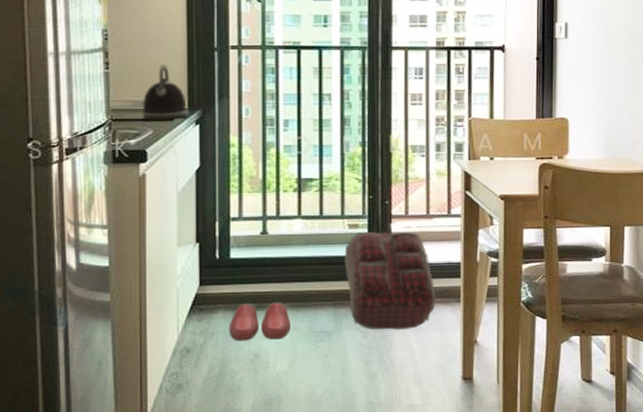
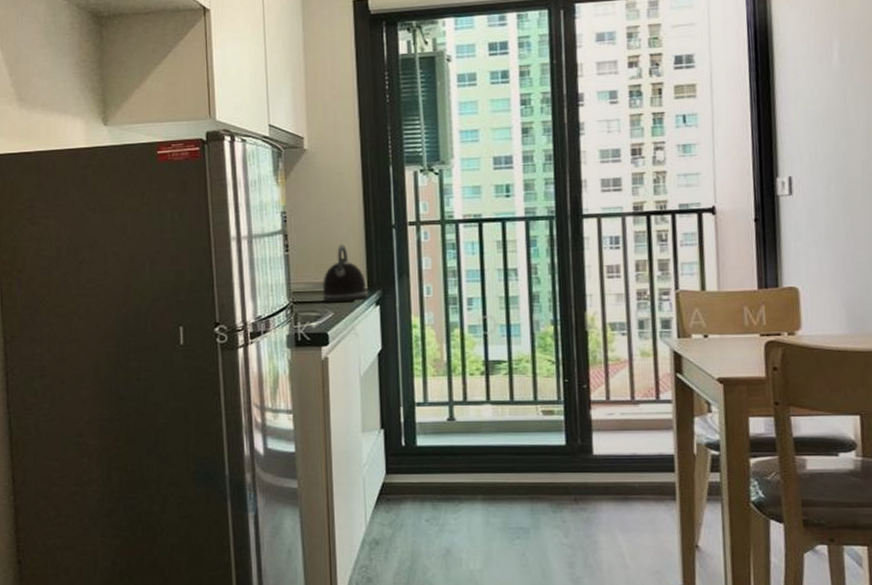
slippers: present [229,302,290,341] -> none [418,494,484,535]
backpack: present [344,231,436,331] -> none [539,418,647,530]

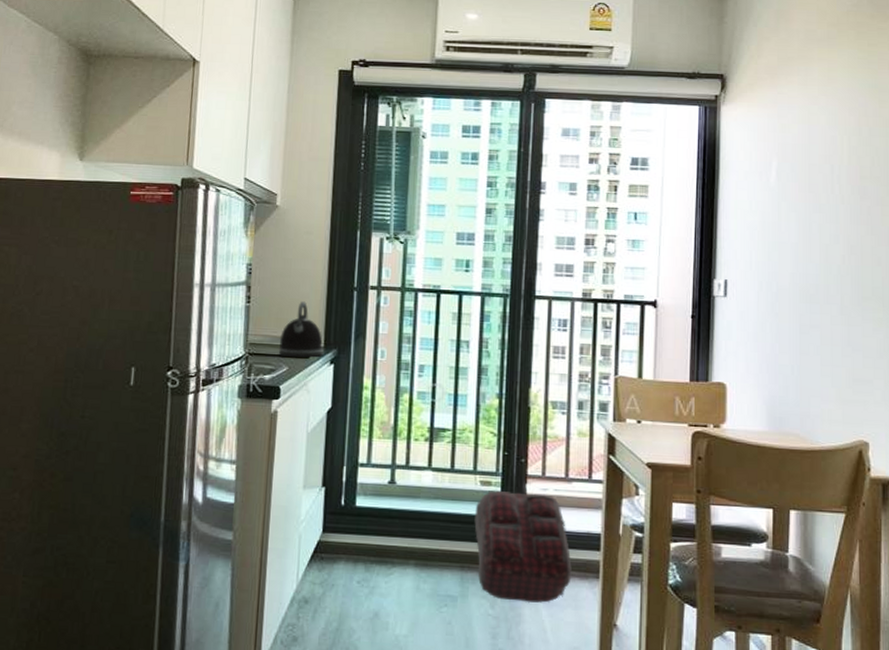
backpack: none [539,418,647,530] -> present [474,490,572,603]

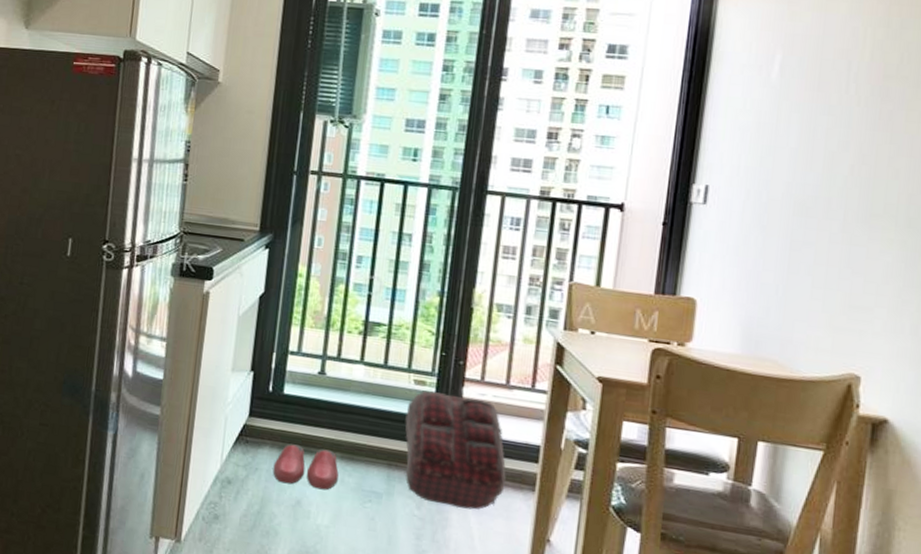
kettle: present [278,301,324,358] -> none [213,182,259,241]
slippers: none [349,556,414,599] -> present [273,444,339,490]

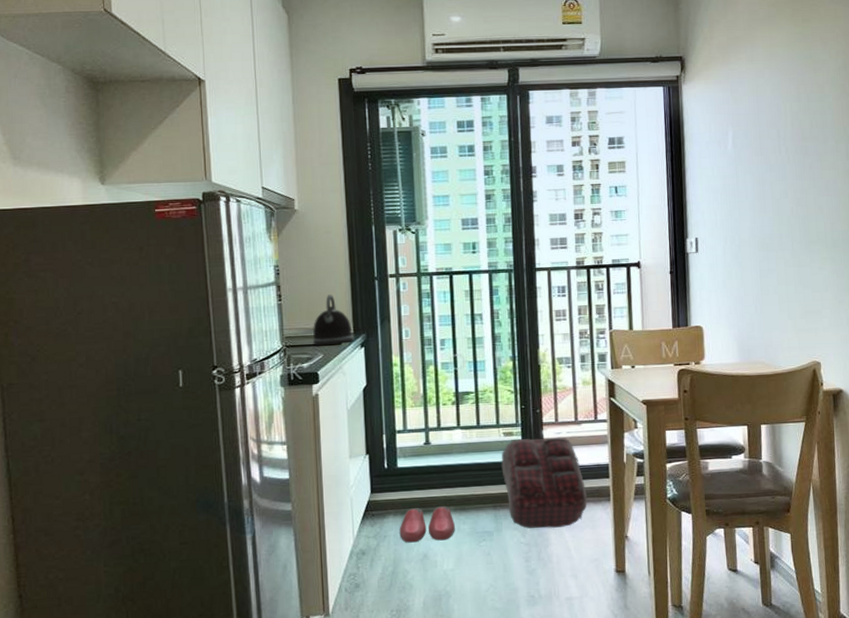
kettle: none [213,182,259,241] -> present [312,294,354,345]

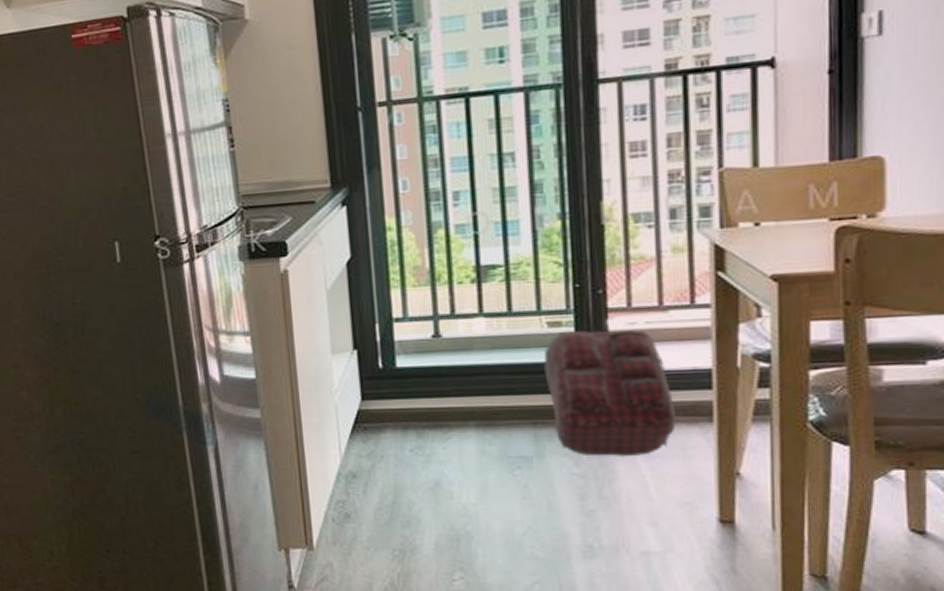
kettle: present [312,294,354,345] -> none [276,135,332,205]
slippers: present [399,506,455,543] -> none [400,420,478,466]

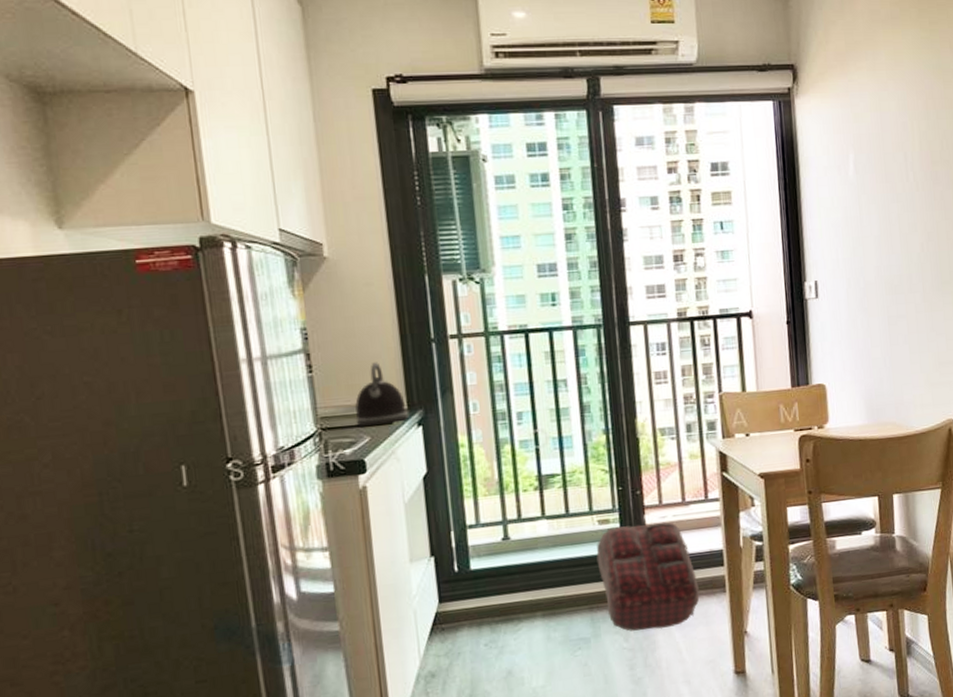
kettle: none [276,135,332,205] -> present [354,362,408,426]

